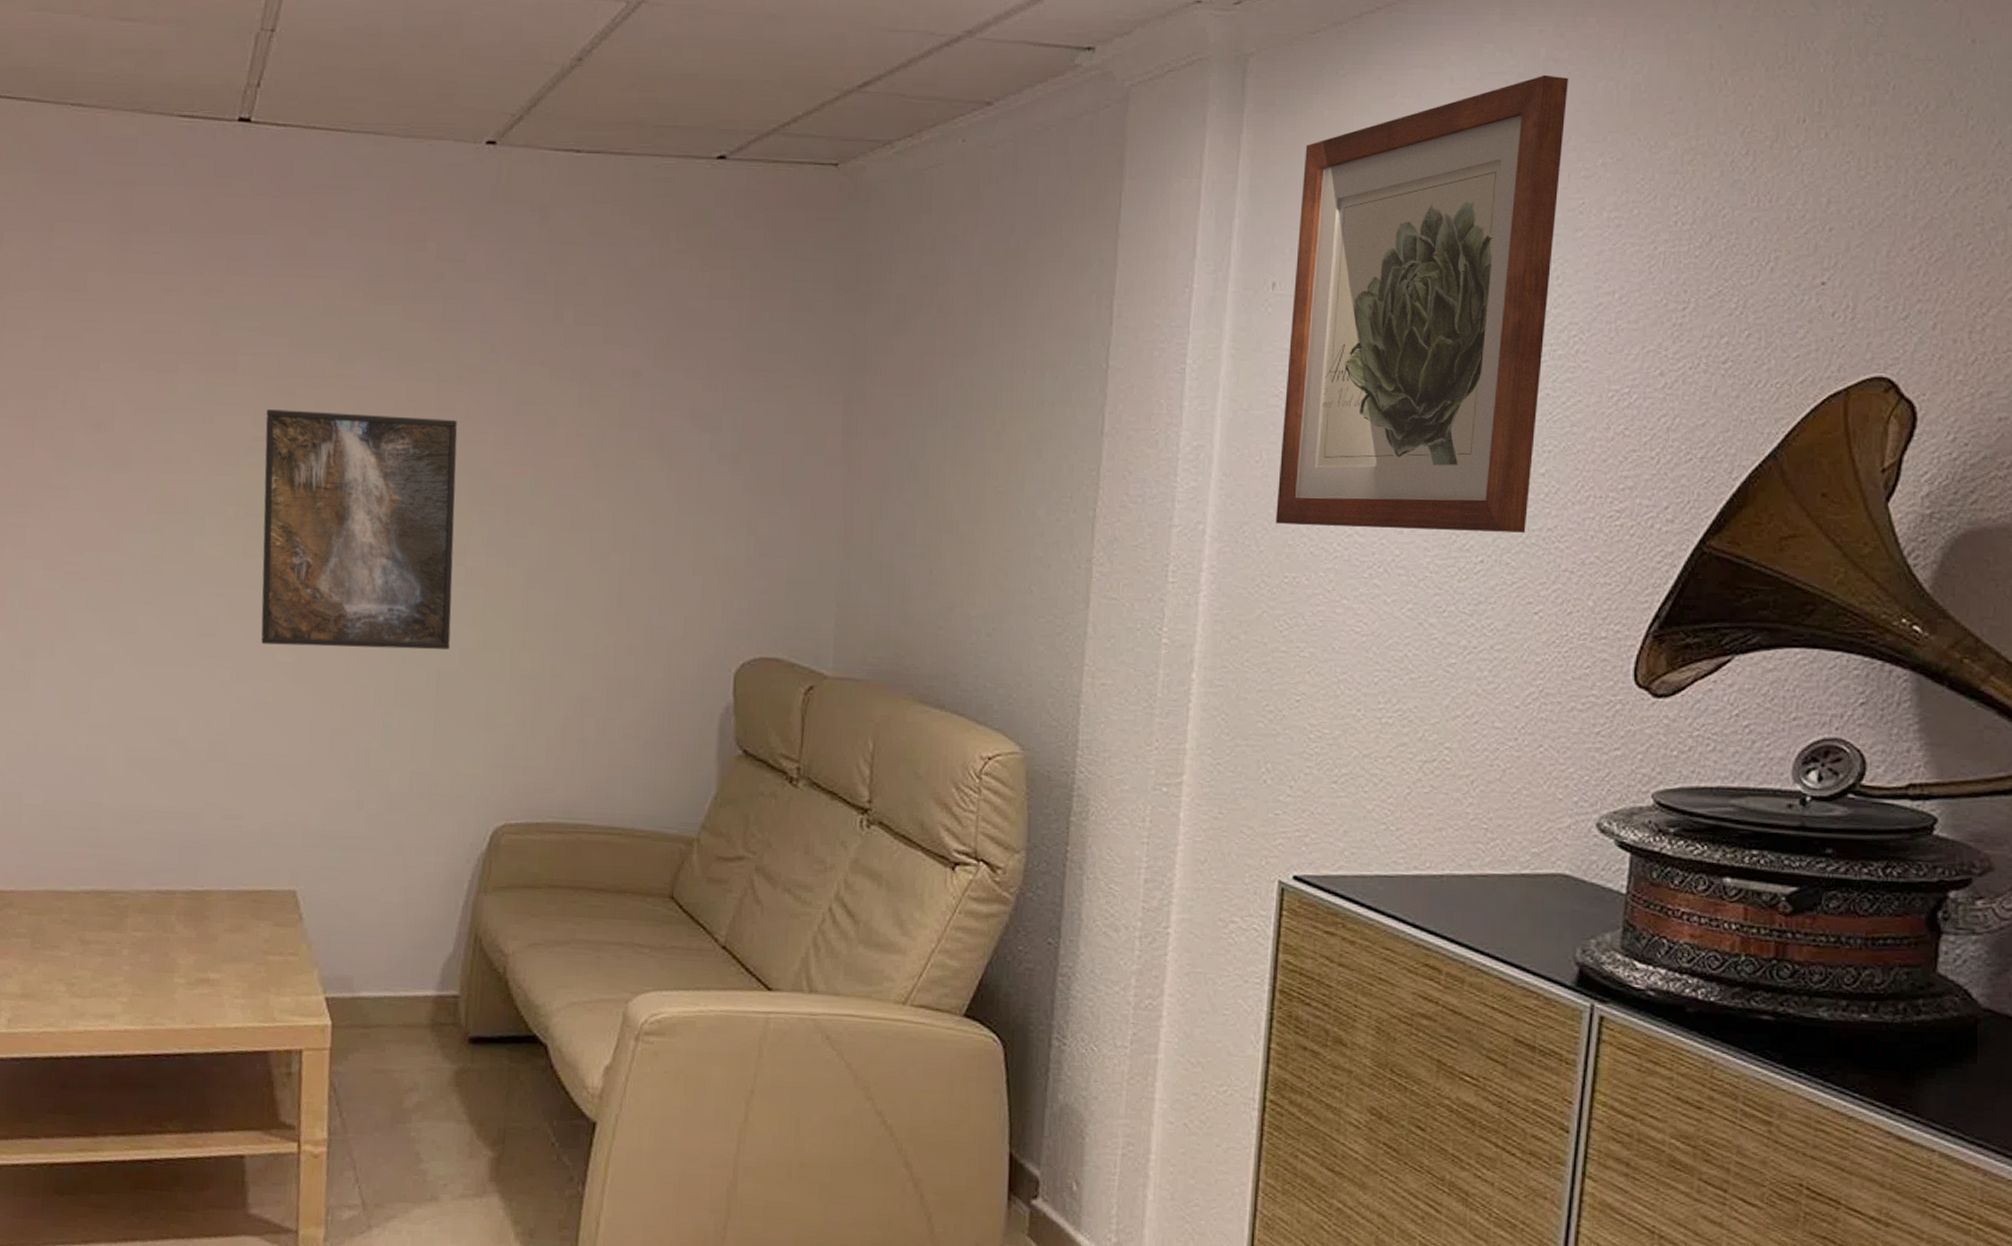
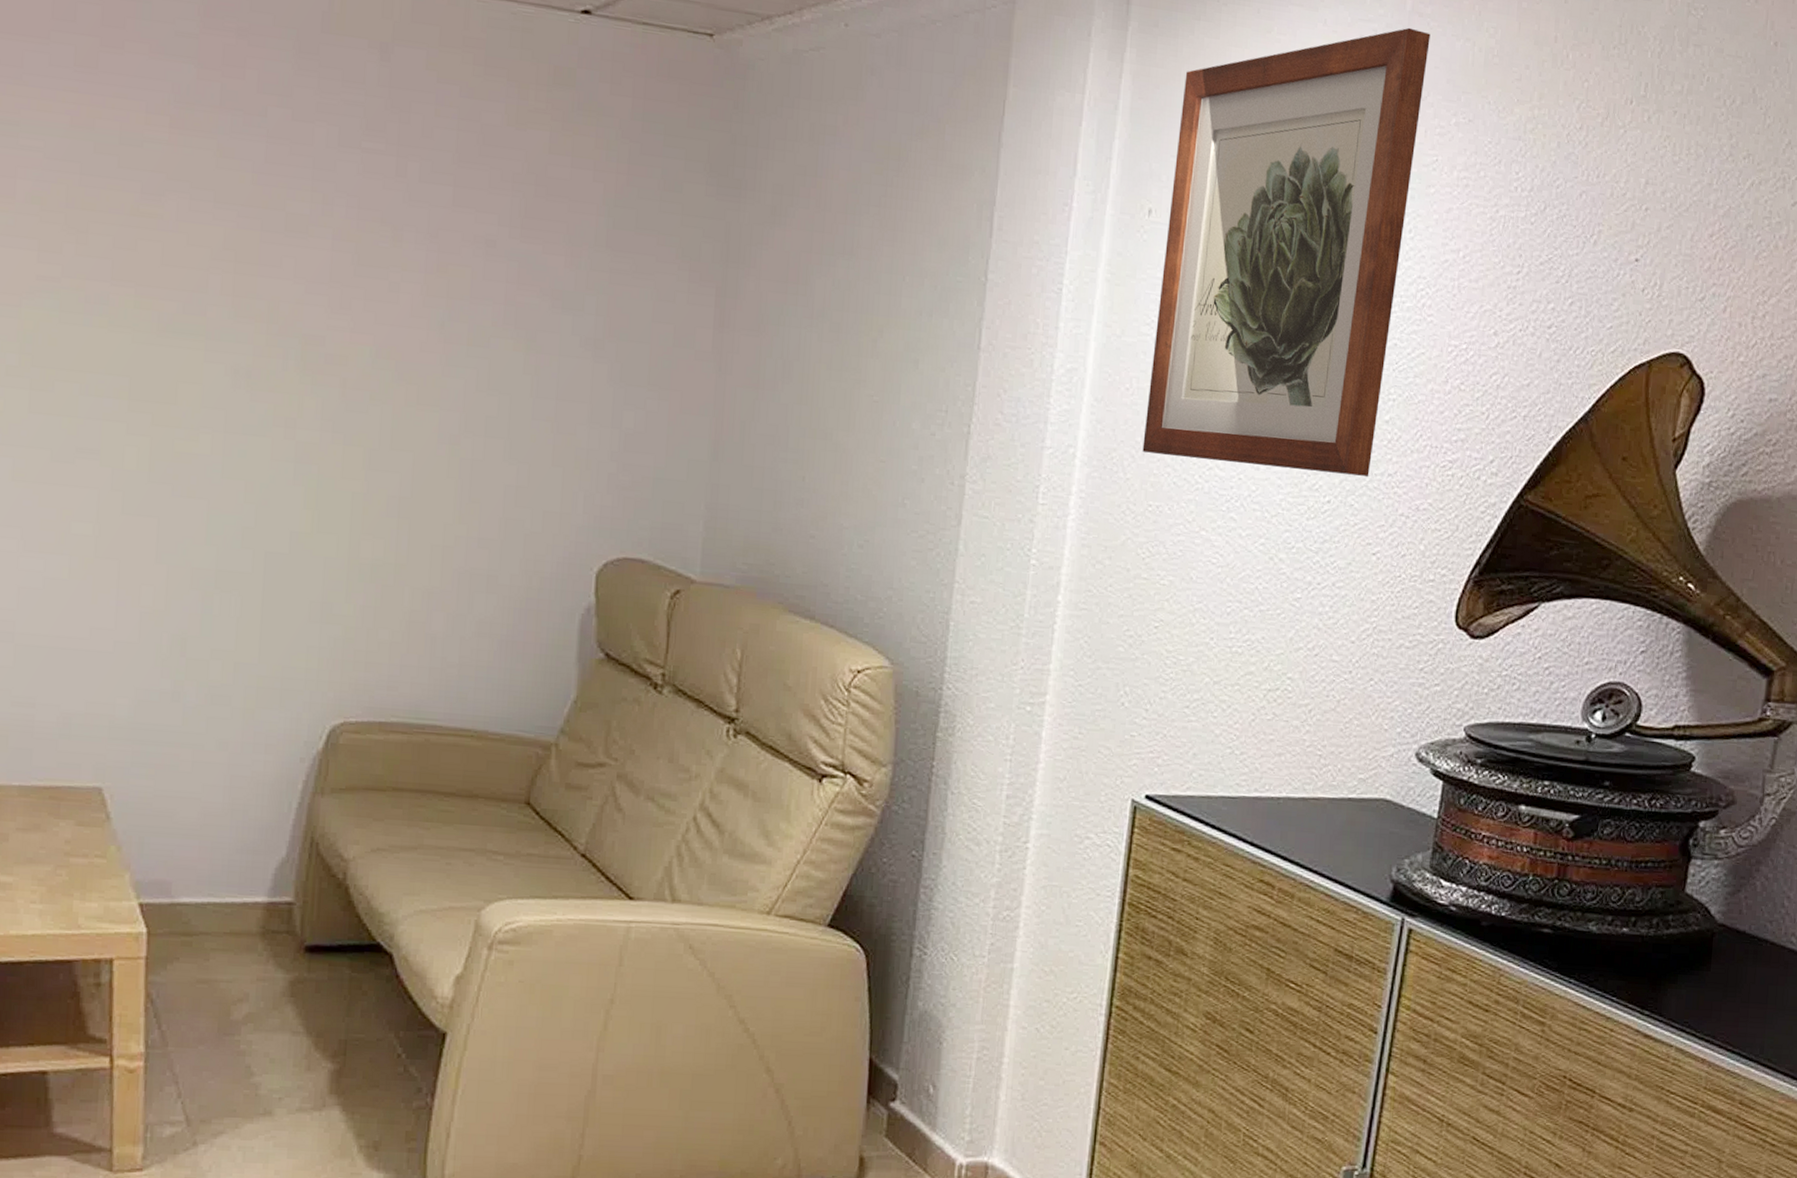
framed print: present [261,409,458,650] -> none [52,245,285,531]

